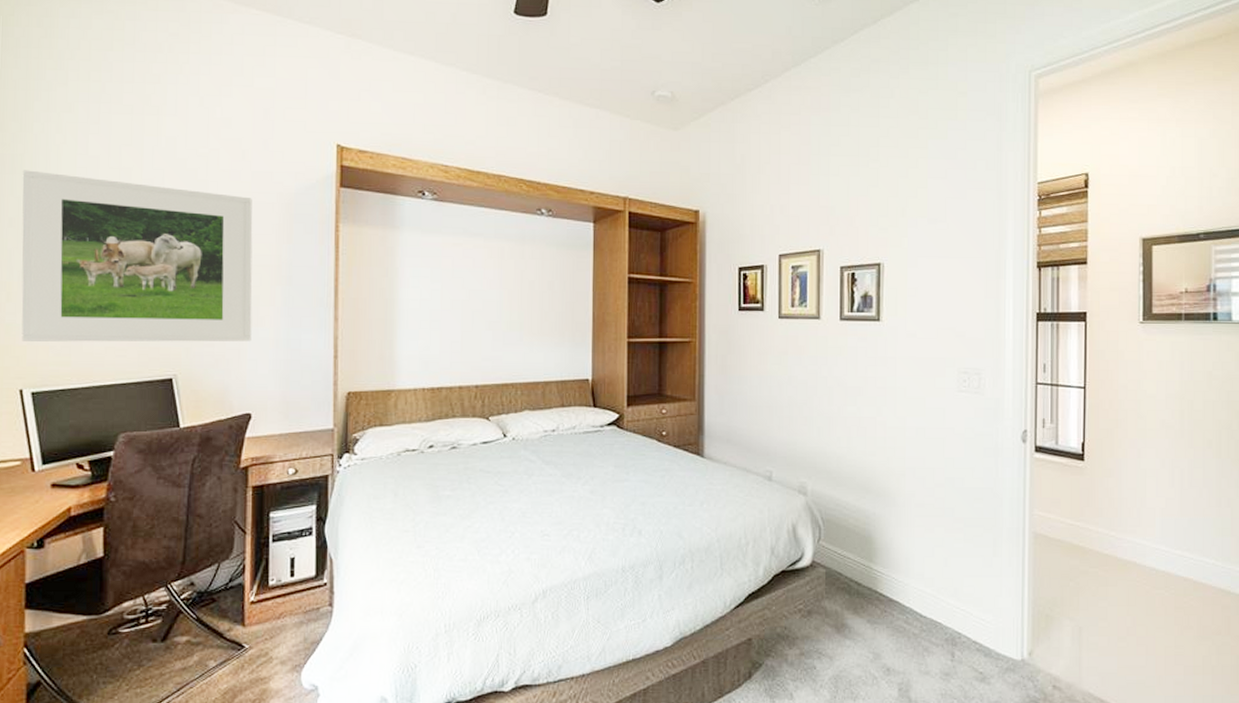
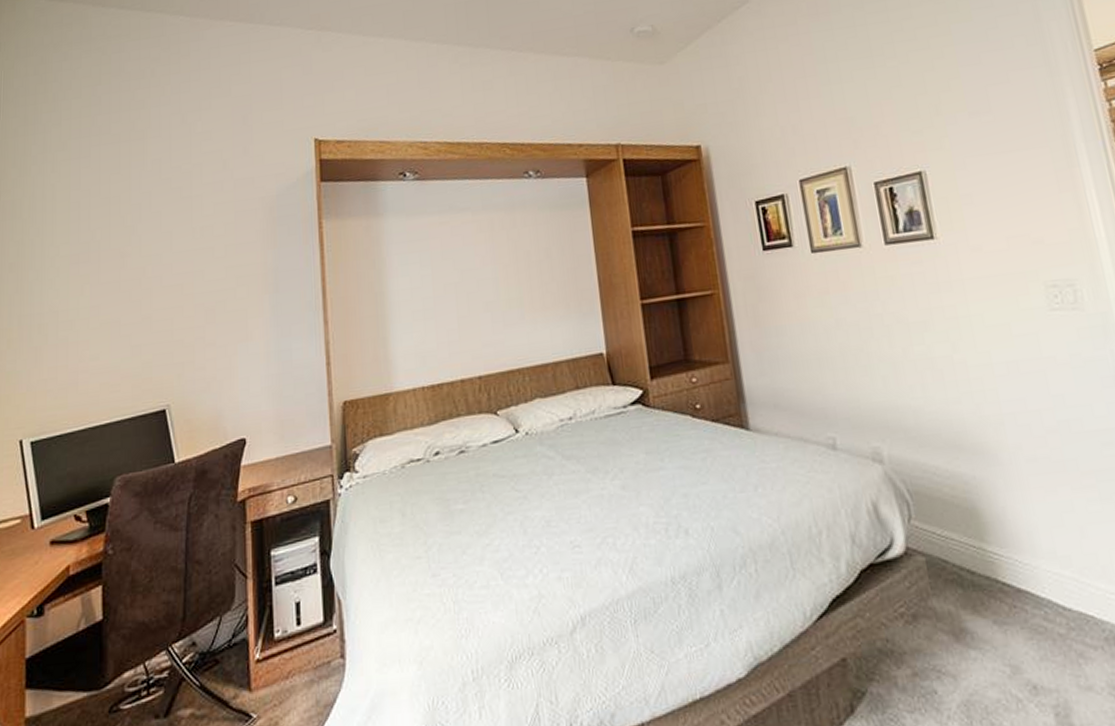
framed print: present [21,170,253,342] -> none [21,206,242,388]

